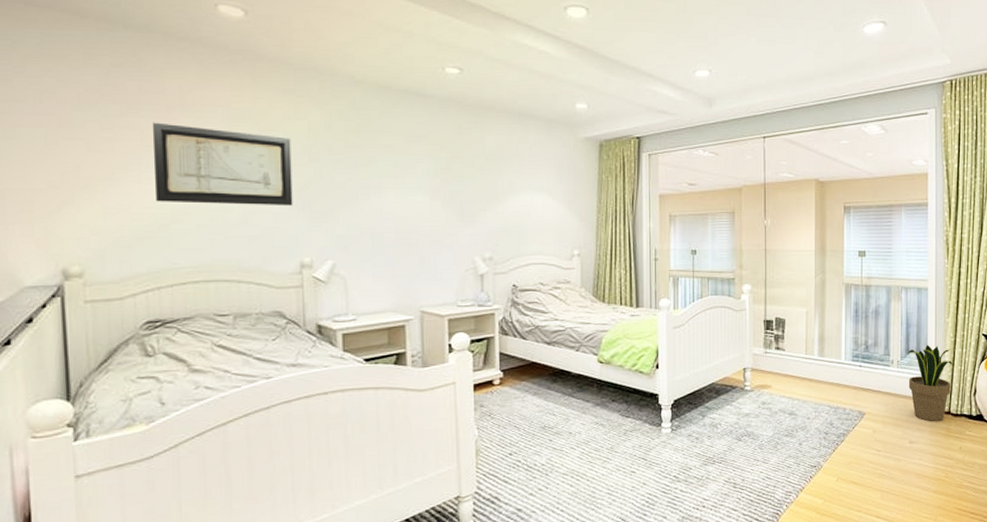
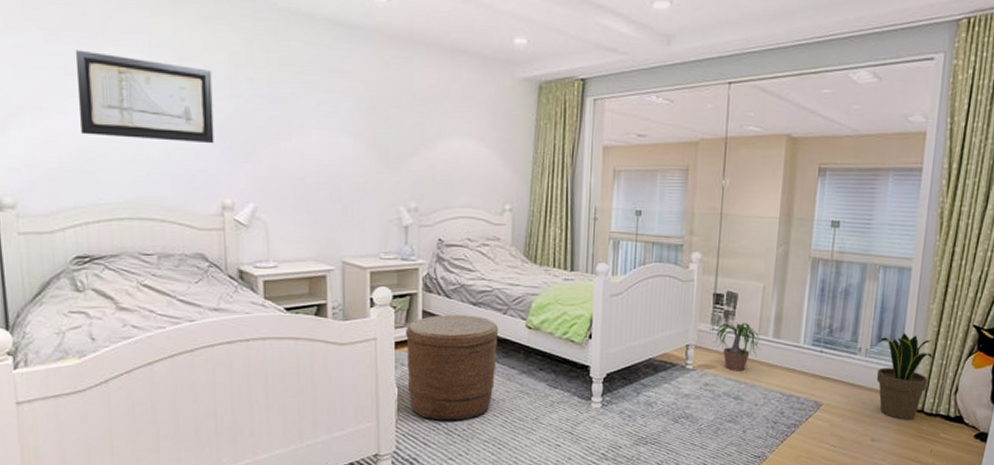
basket: none [484,354,573,458] -> present [406,315,499,421]
potted plant: none [766,345,809,389] -> present [713,323,761,372]

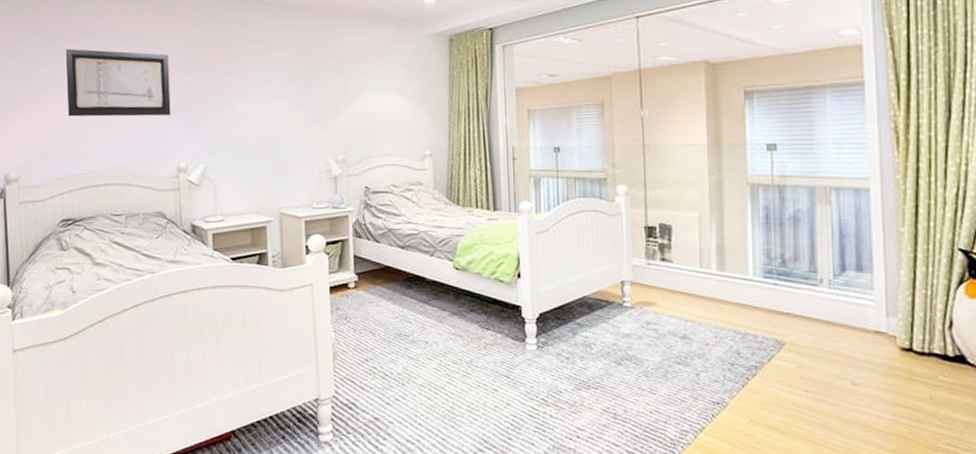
basket: present [406,315,499,421] -> none [339,258,428,365]
potted plant: present [713,323,761,372] -> none [650,256,705,308]
potted plant: present [876,332,933,420] -> none [843,260,913,361]

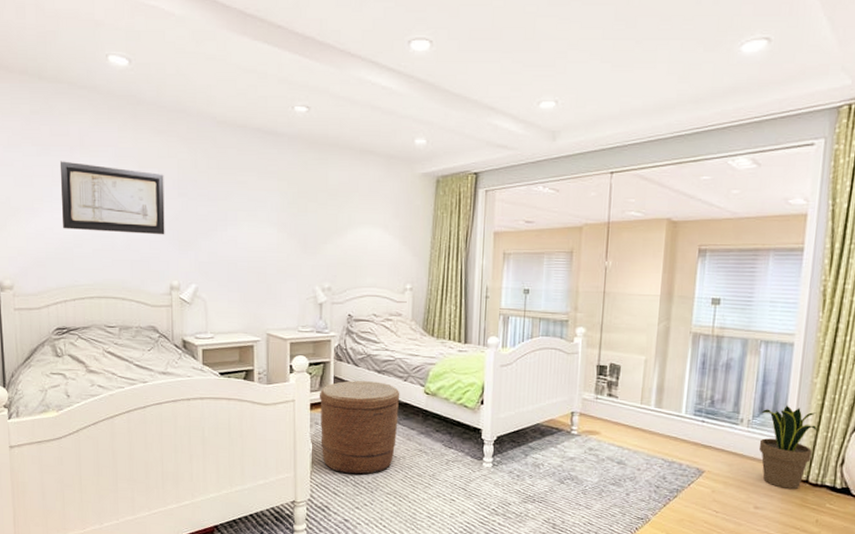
basket: none [339,258,428,365] -> present [320,380,400,475]
potted plant: none [843,260,913,361] -> present [758,405,817,490]

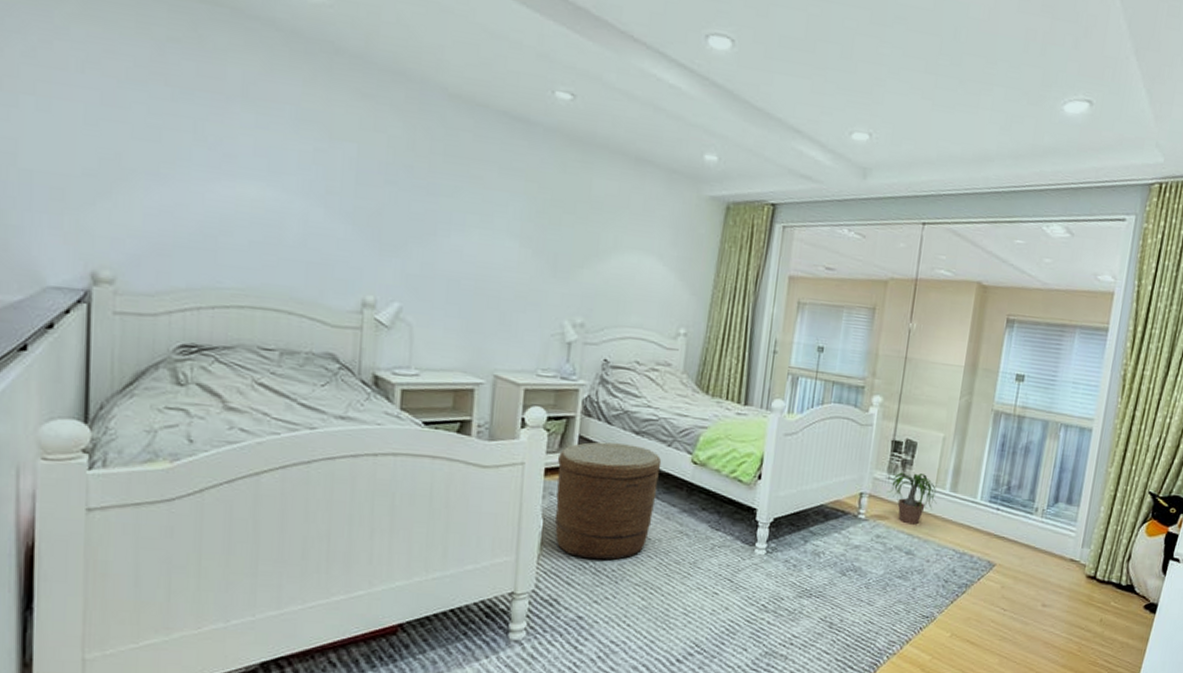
wall art: present [59,161,165,235] -> none [204,113,366,233]
potted plant: none [596,392,643,438] -> present [888,472,937,525]
potted plant: present [758,405,817,490] -> none [1051,495,1108,586]

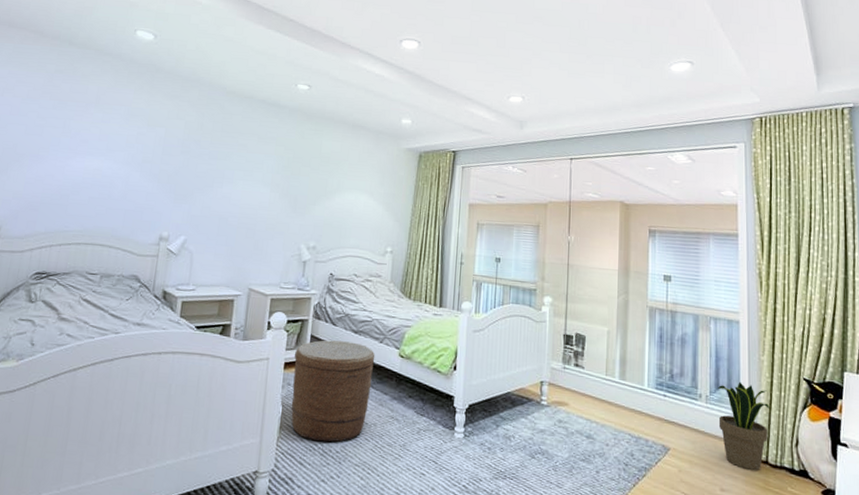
potted plant: present [888,472,937,525] -> none [565,362,609,411]
potted plant: none [1051,495,1108,586] -> present [717,381,769,471]

